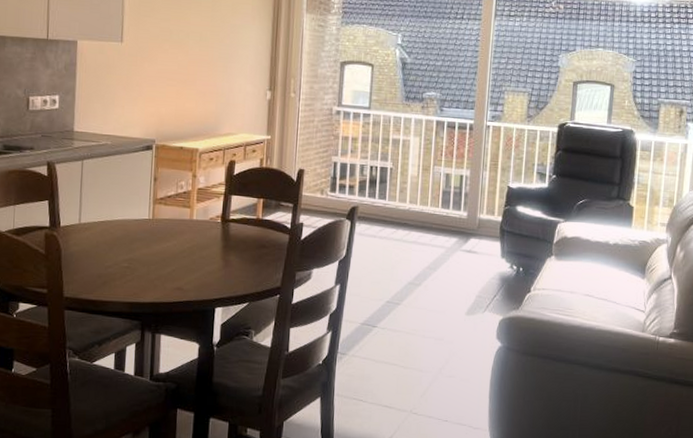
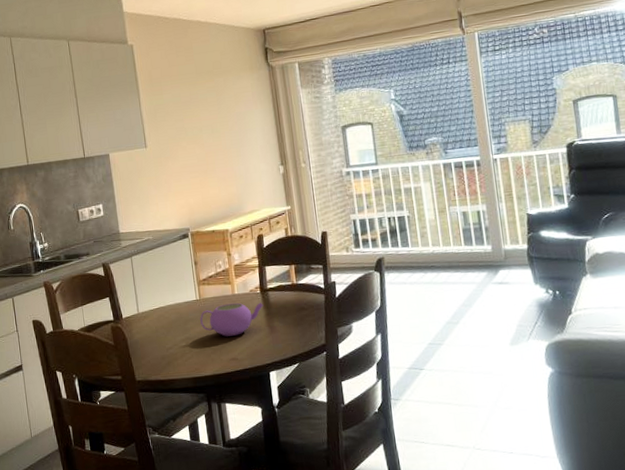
teapot: none [149,228,222,264] -> present [200,302,264,337]

